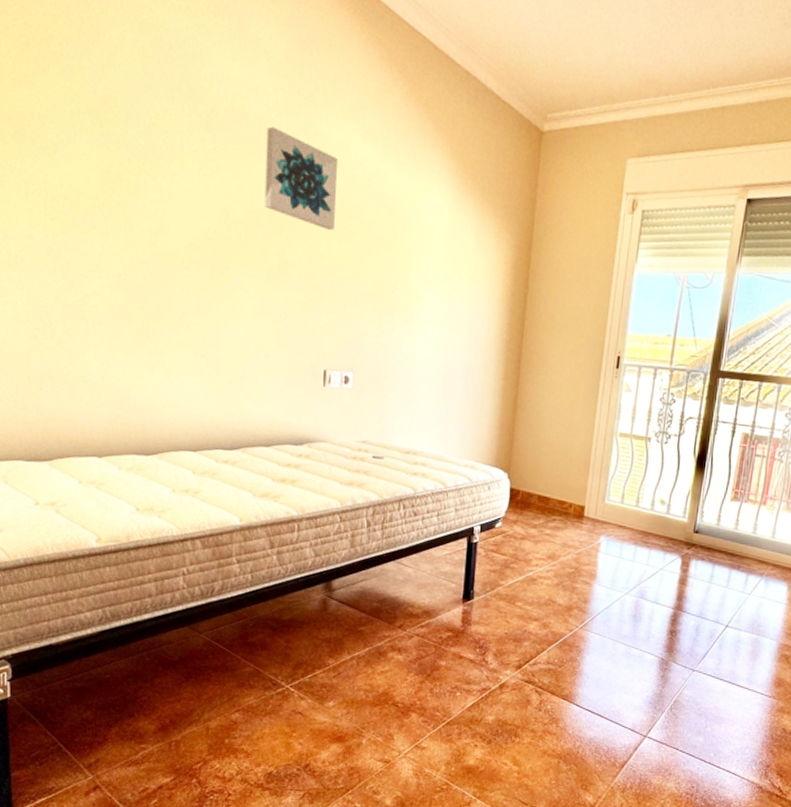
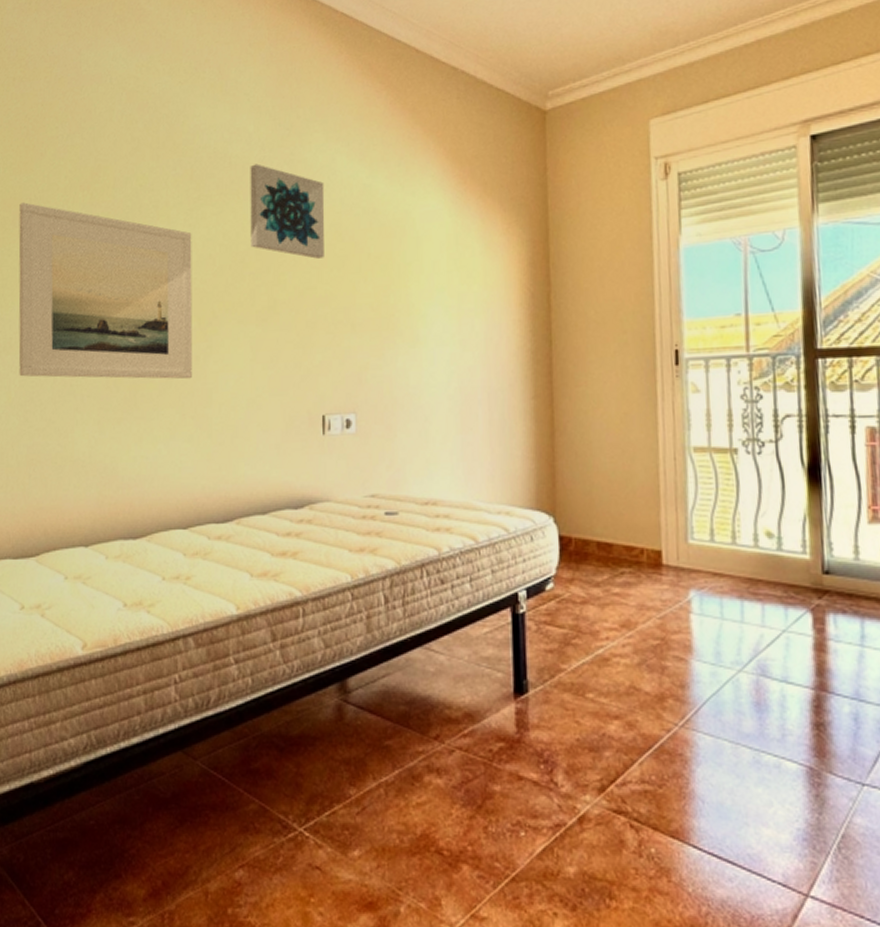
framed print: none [21,117,207,322] -> present [18,202,192,380]

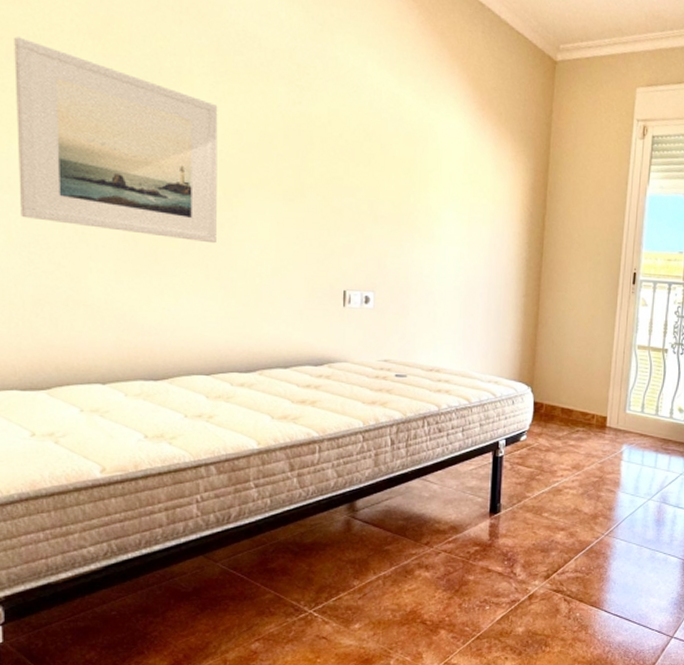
wall art: present [250,163,325,259] -> none [279,51,355,153]

